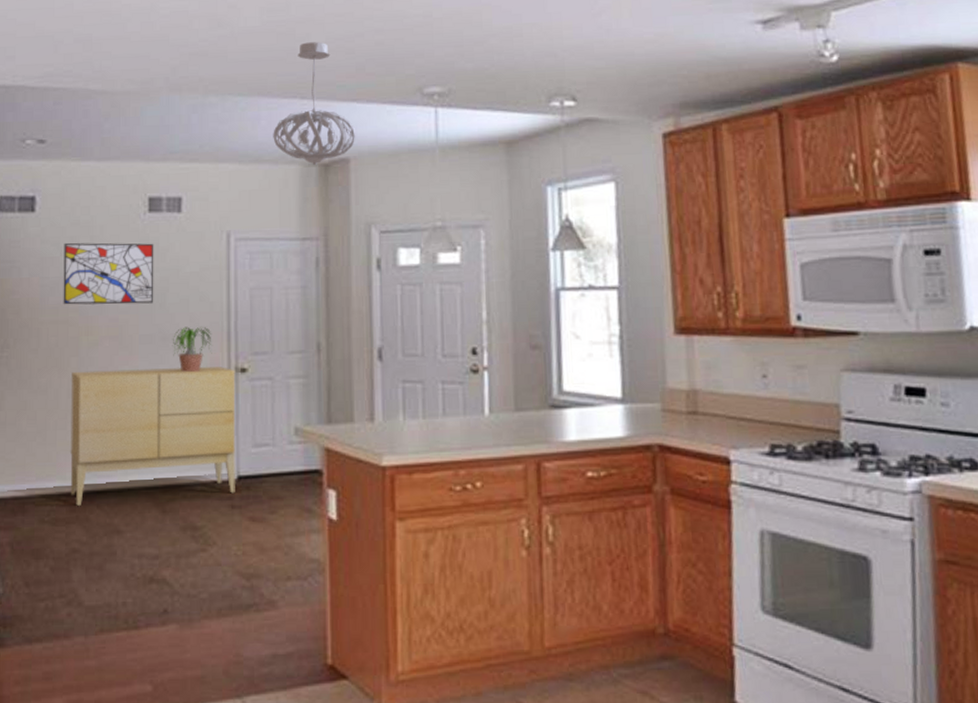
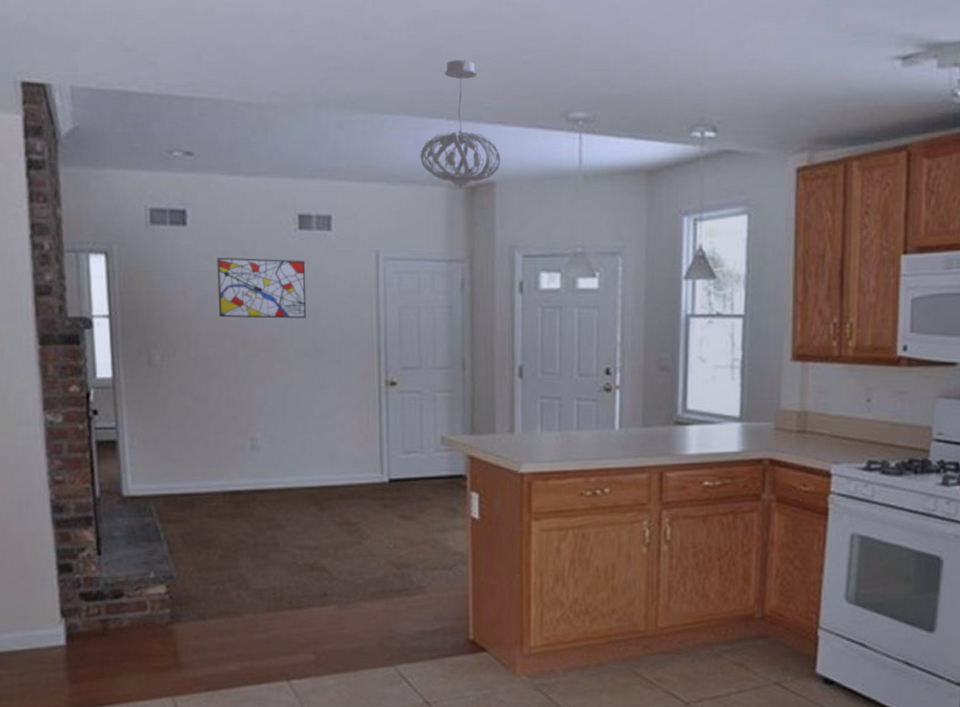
sideboard: present [70,366,236,507] -> none [230,379,387,504]
potted plant: present [172,326,212,373] -> none [325,341,364,385]

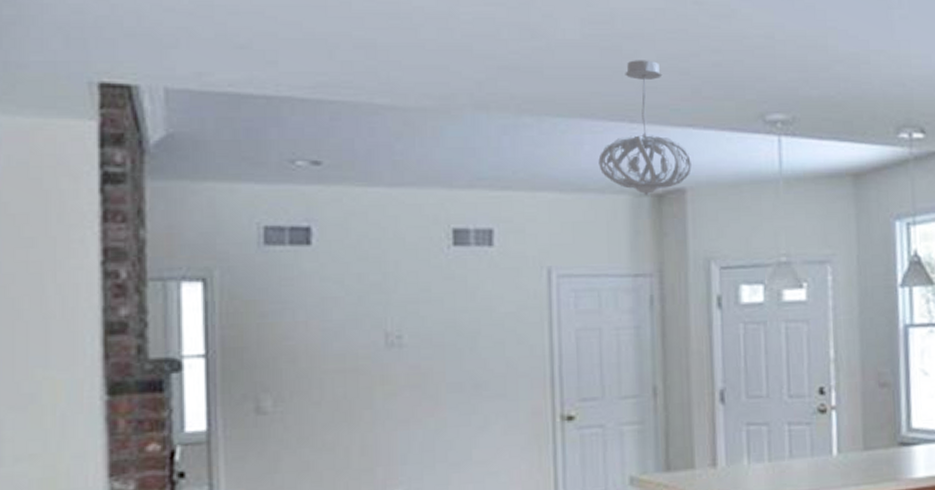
wall art: present [217,257,307,319] -> none [349,280,463,351]

